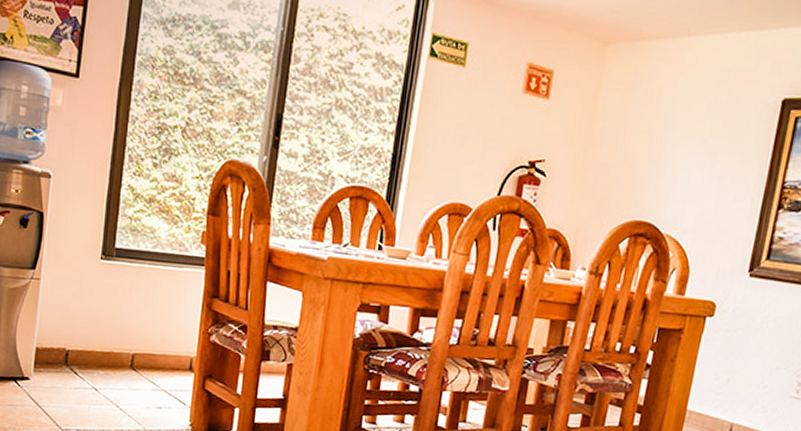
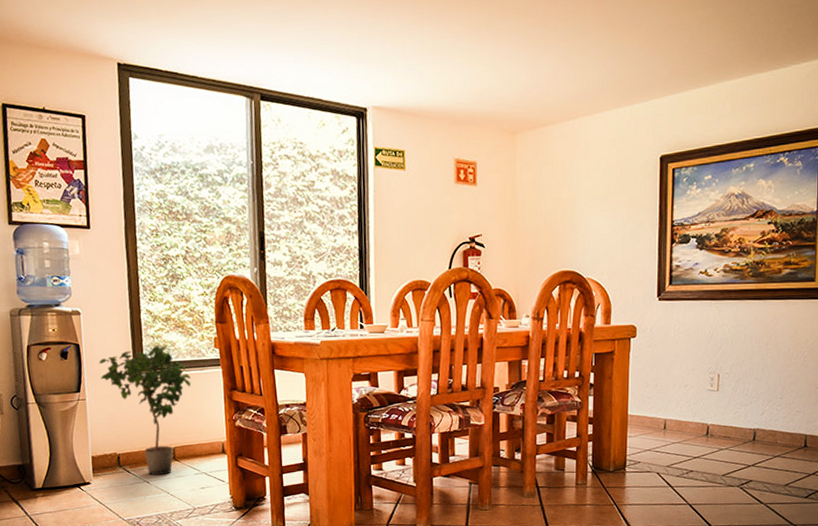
potted plant: none [62,230,167,384] -> present [99,344,191,476]

